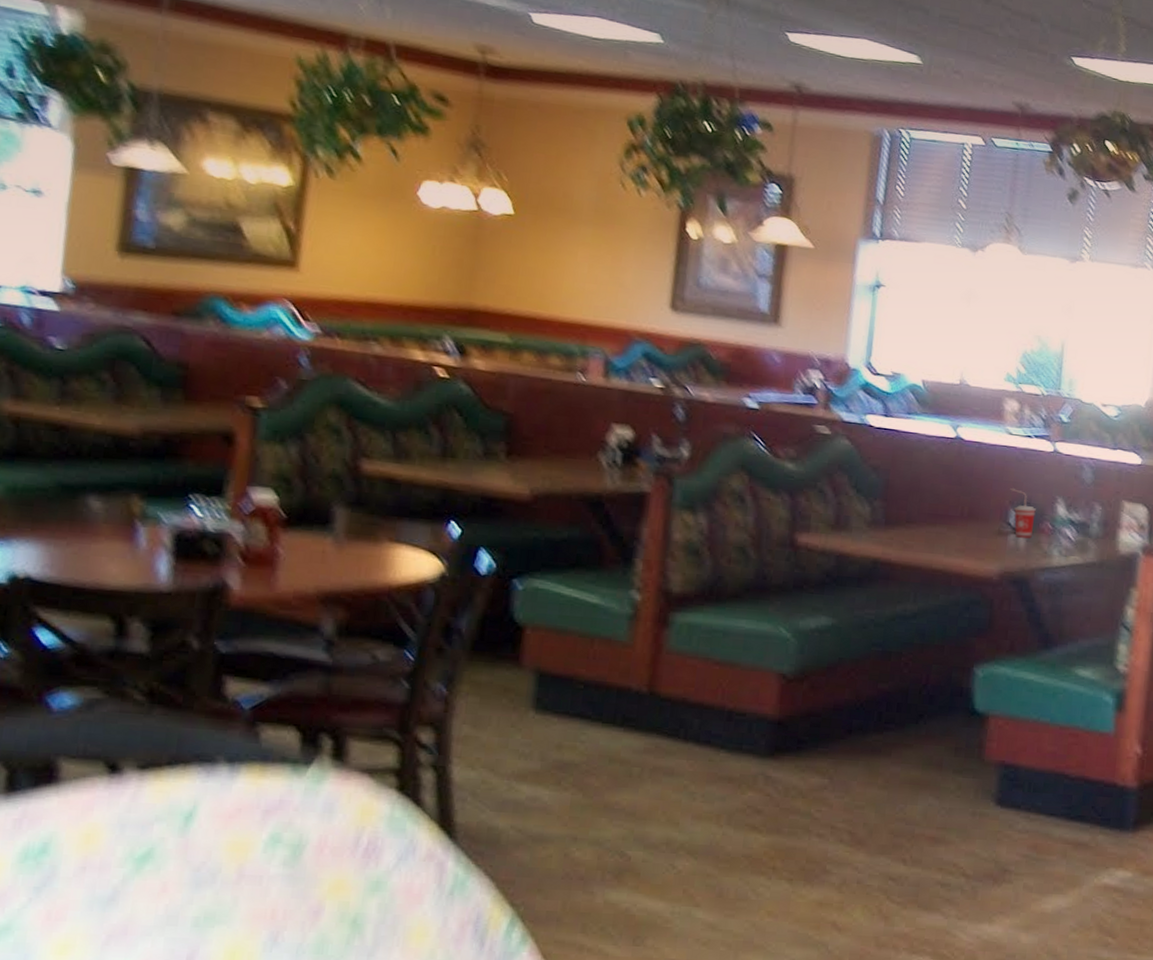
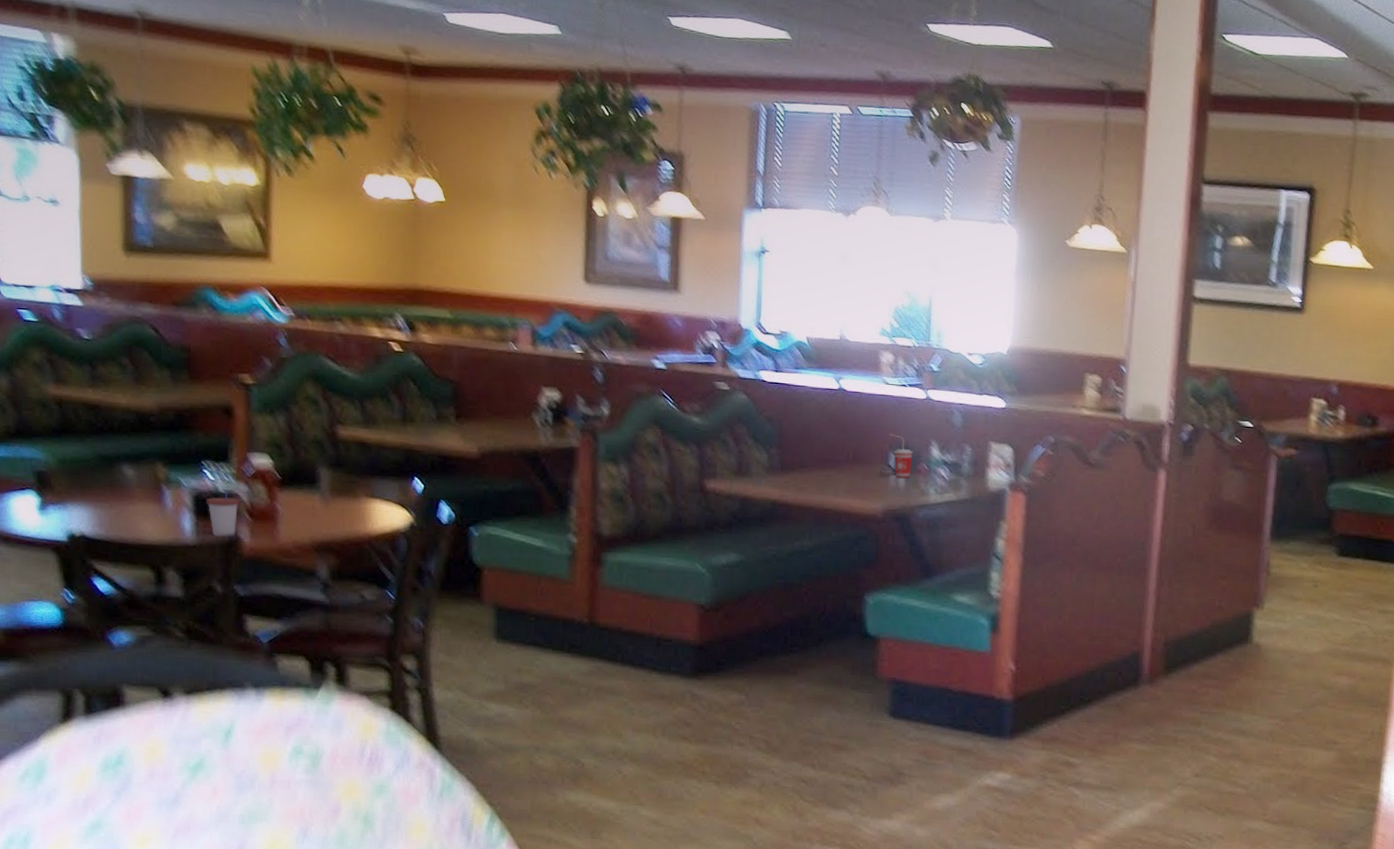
cup: none [189,529,232,584] -> present [206,490,239,537]

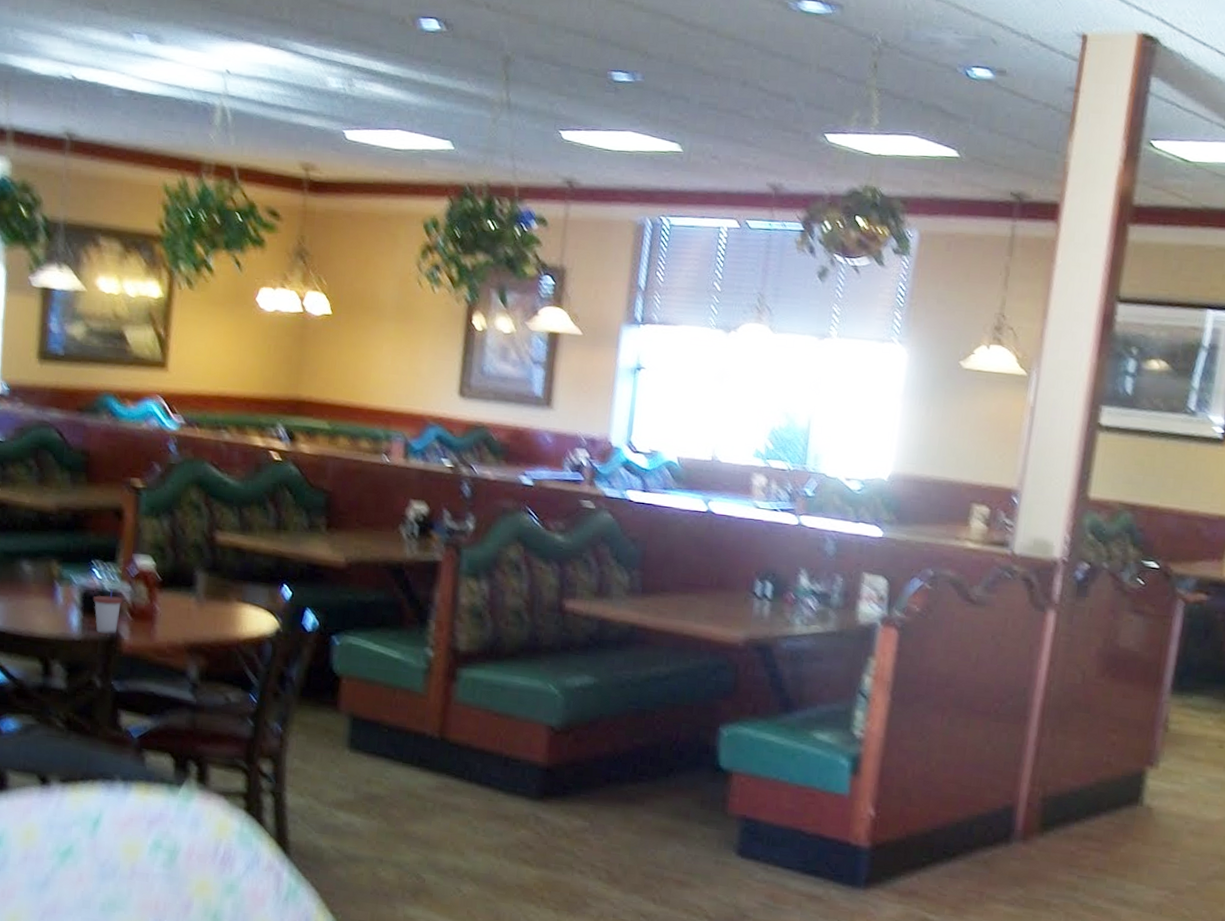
beverage cup: present [889,434,913,479] -> none [756,560,780,608]

